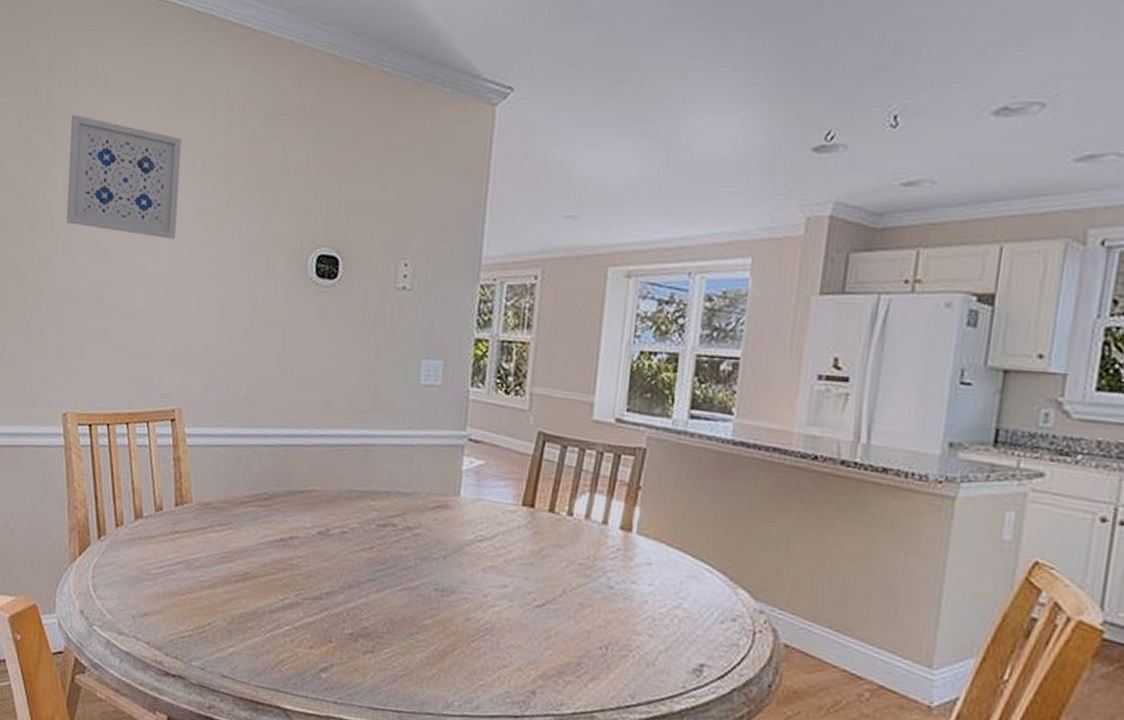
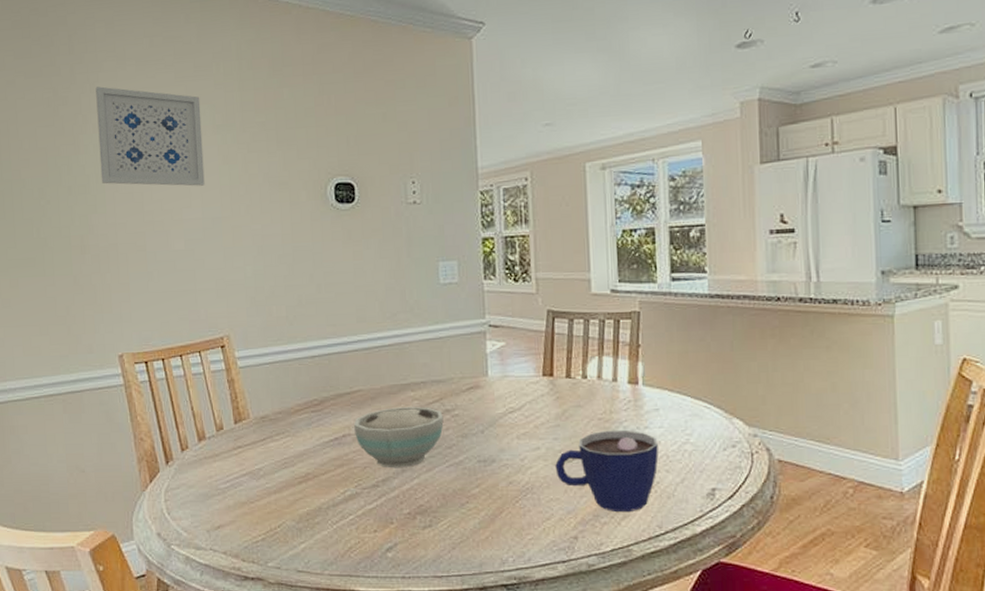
bowl: none [303,514,404,583] -> present [354,407,444,468]
cup: none [521,578,645,675] -> present [555,429,659,513]

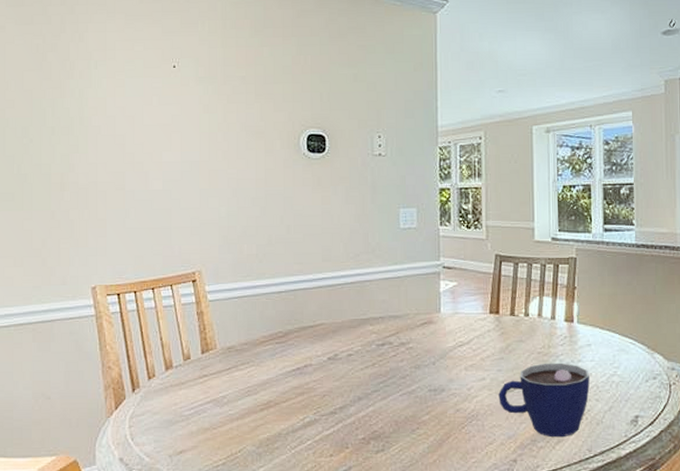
wall art: present [95,86,205,186] -> none [85,36,185,132]
bowl: present [354,407,444,468] -> none [316,340,399,397]

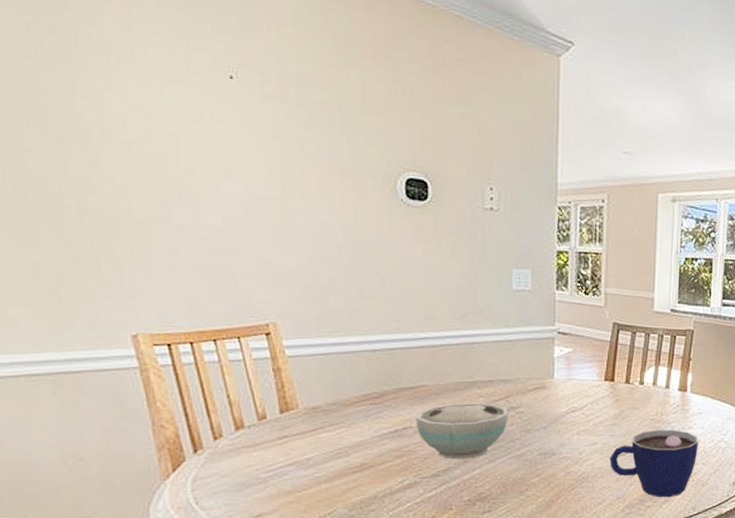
bowl: none [316,340,399,397] -> present [416,403,508,460]

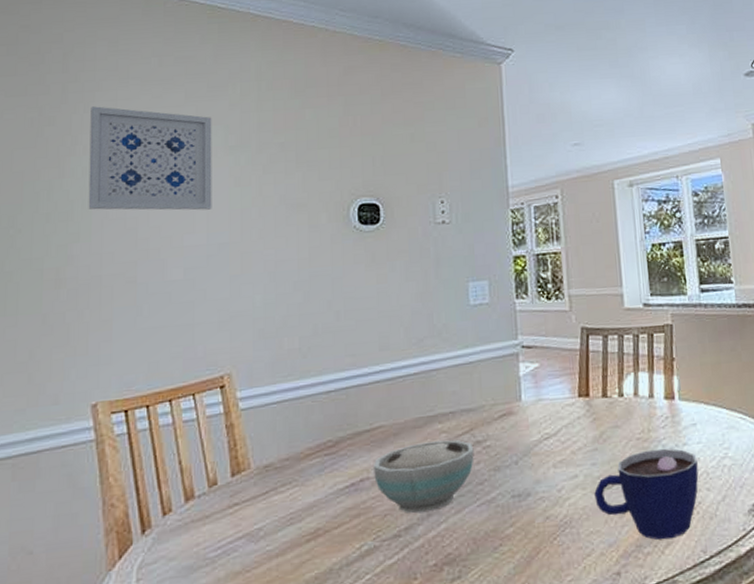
wall art: none [99,21,250,160] -> present [88,106,212,211]

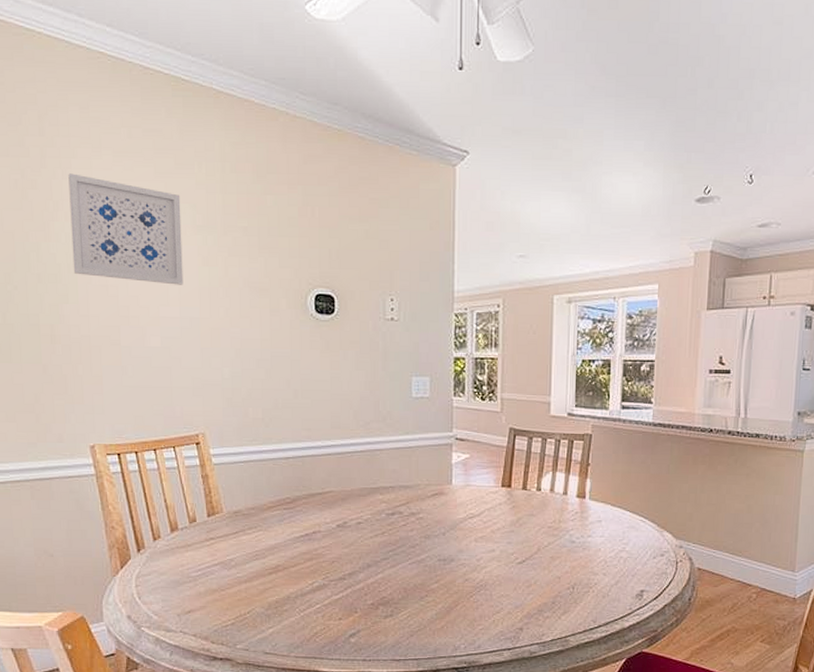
bowl: present [374,440,474,514] -> none [324,509,409,564]
cup: present [594,448,699,540] -> none [507,537,598,609]

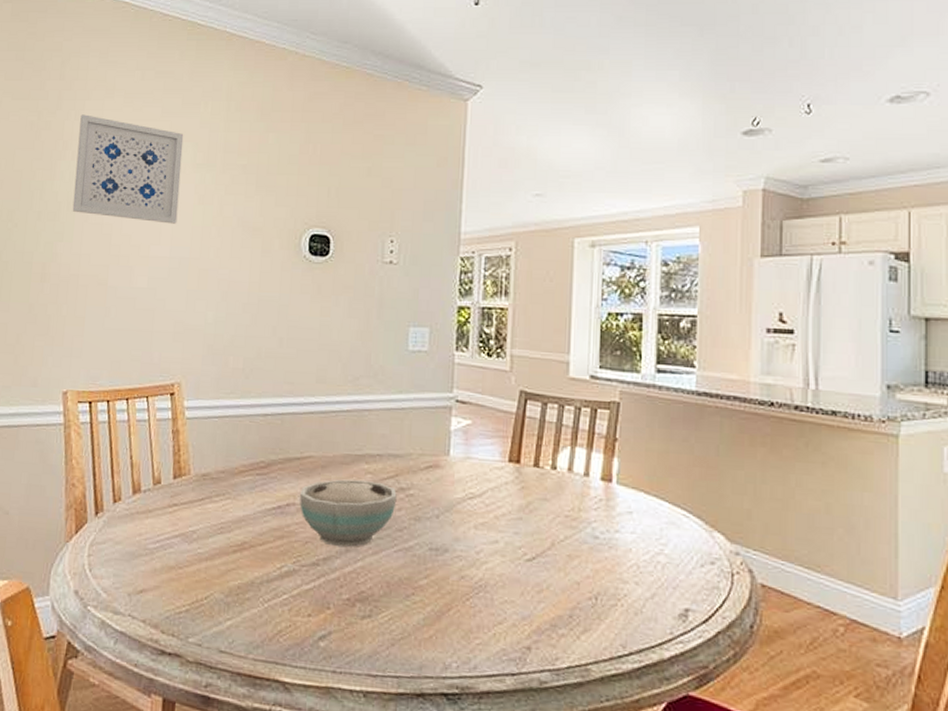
bowl: none [324,509,409,564] -> present [300,479,397,547]

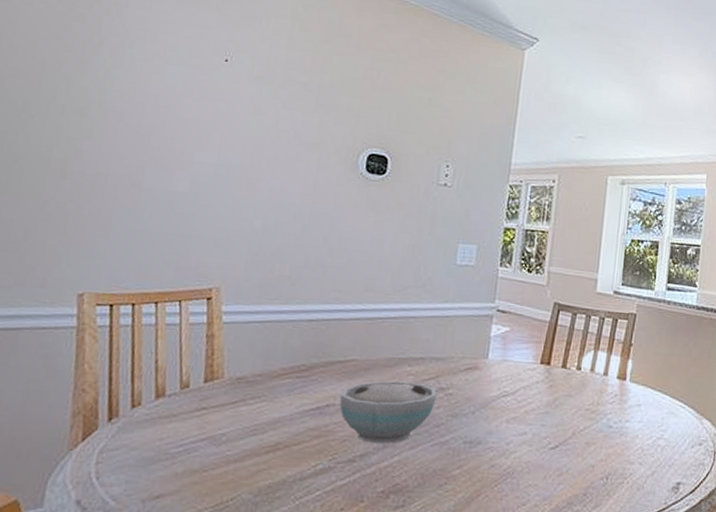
wall art: present [72,114,184,224] -> none [105,12,242,132]

